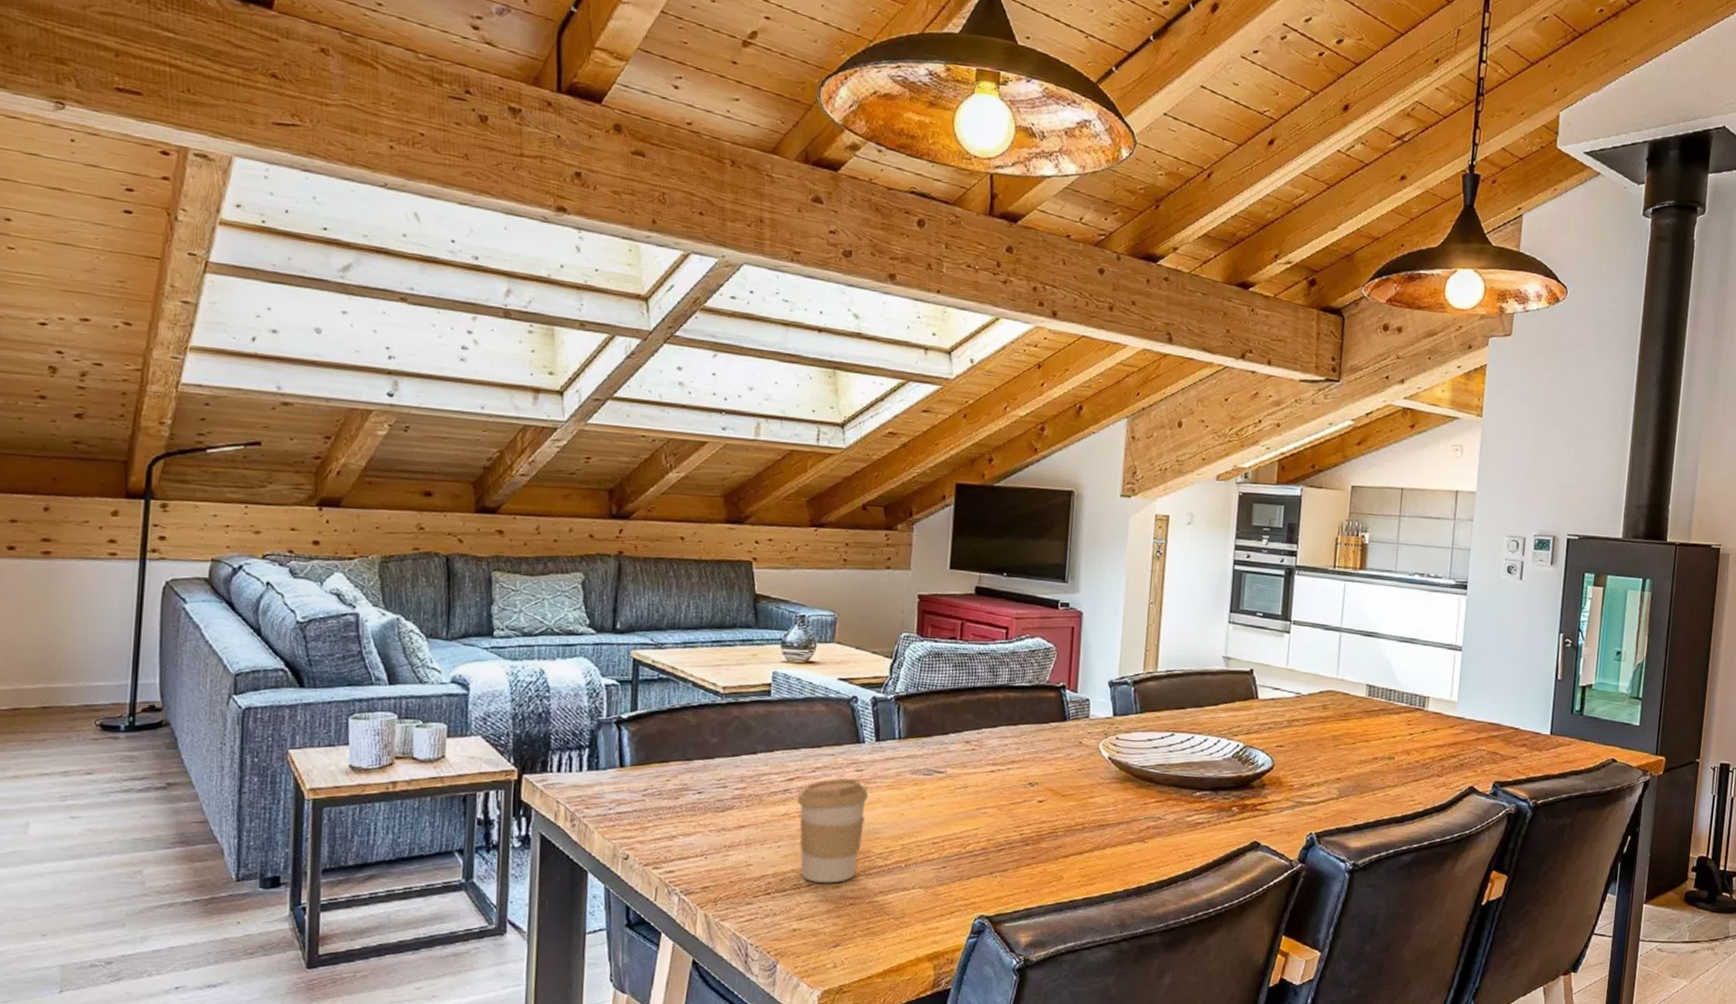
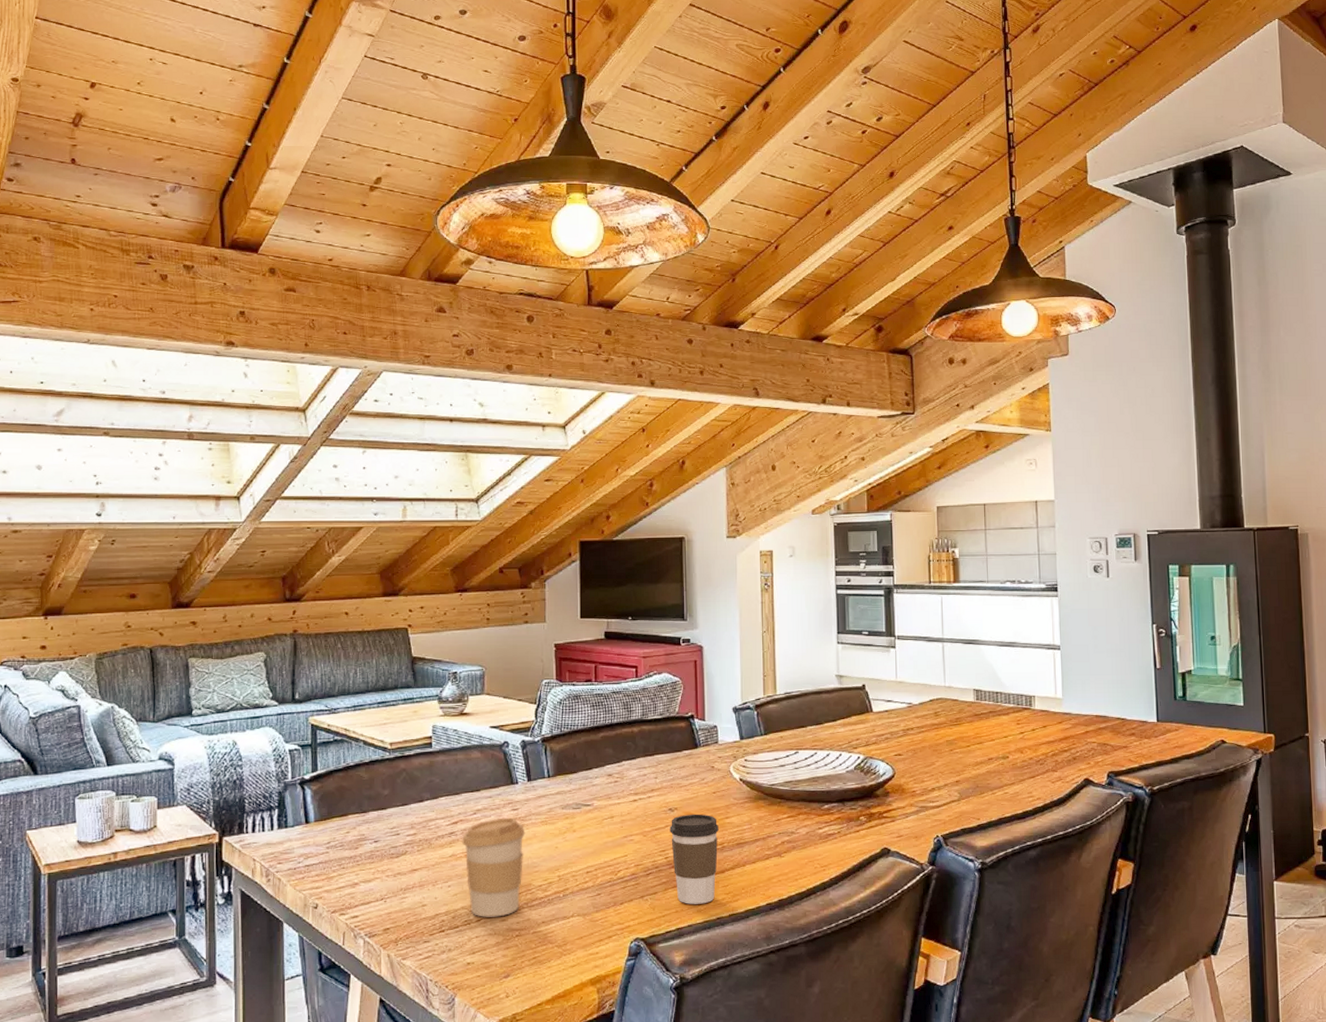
coffee cup: none [1027,790,1081,885] -> present [670,814,719,904]

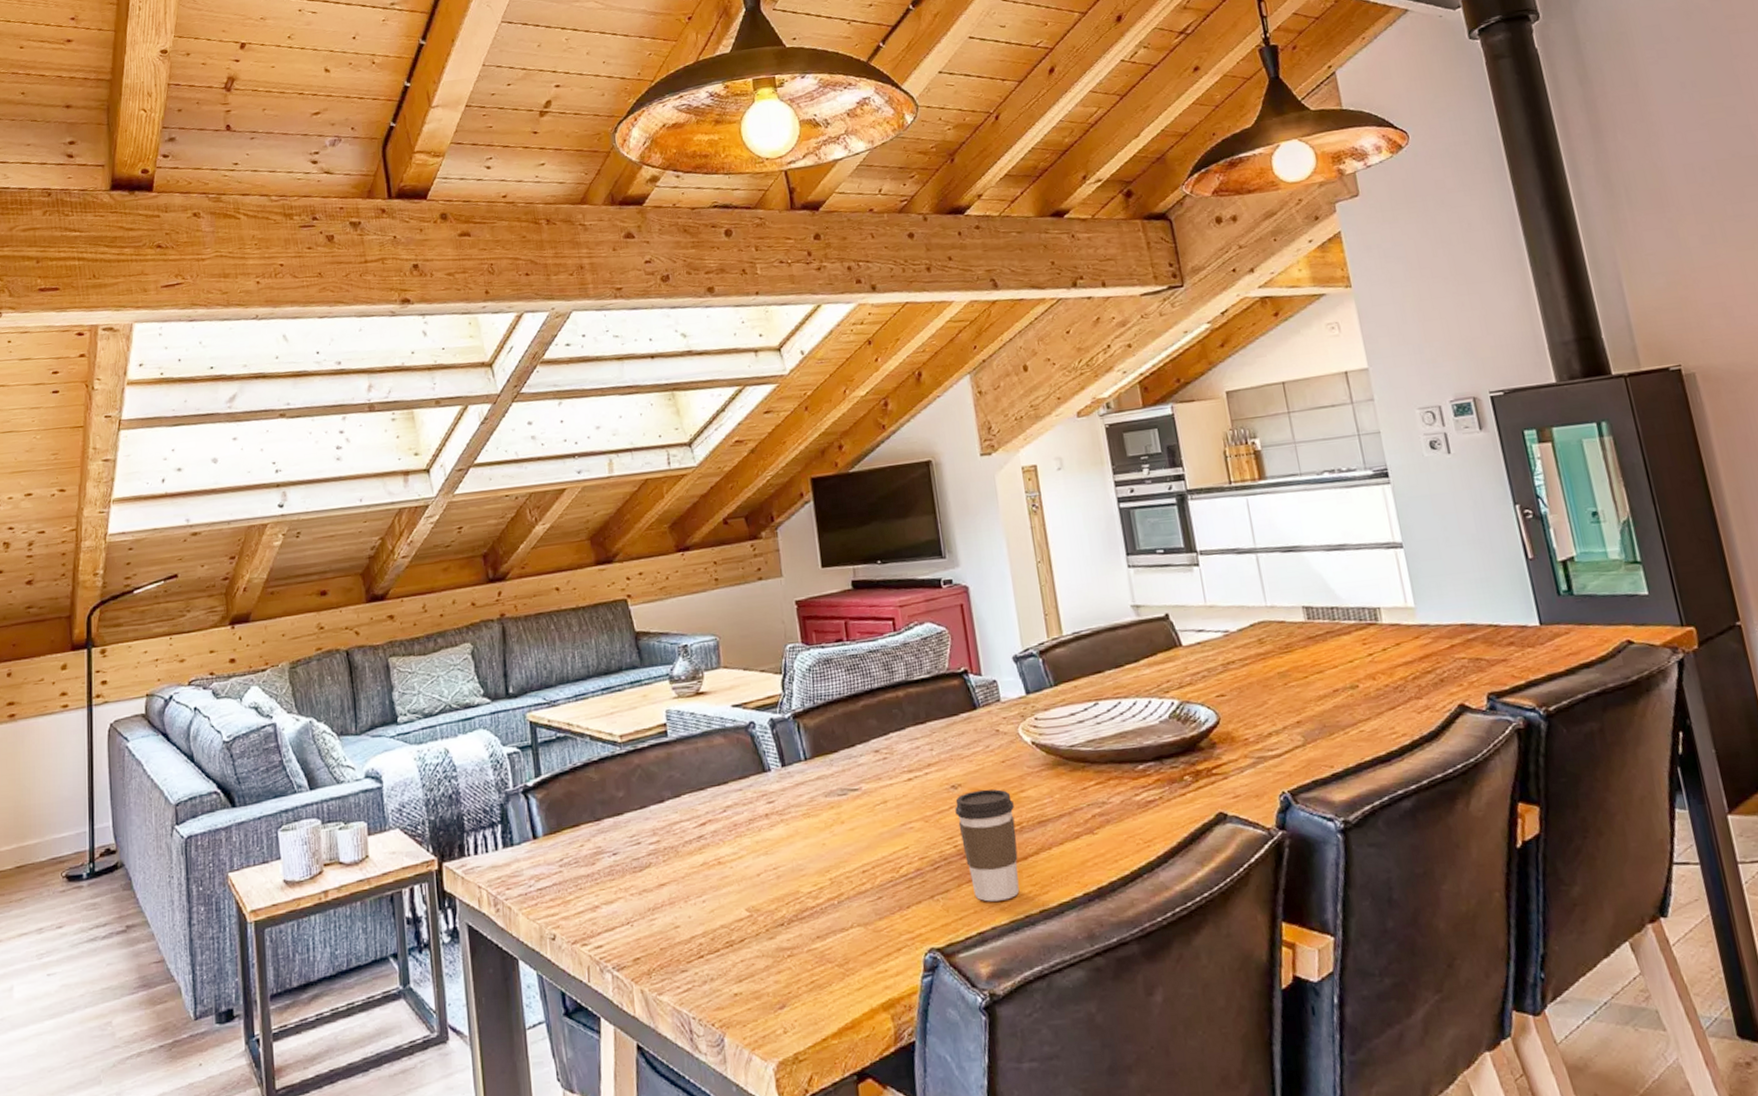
coffee cup: present [462,817,525,917] -> none [713,812,789,937]

